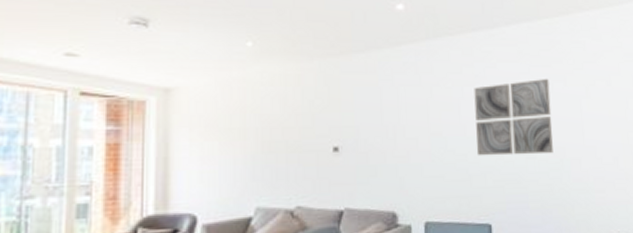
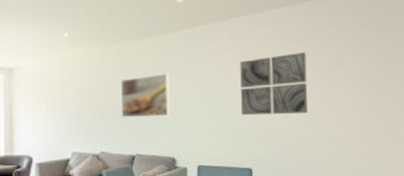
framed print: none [325,101,389,159] -> present [121,74,170,118]

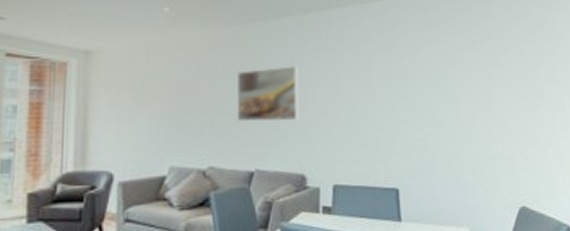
wall art: present [240,51,308,116] -> none [384,46,462,122]

